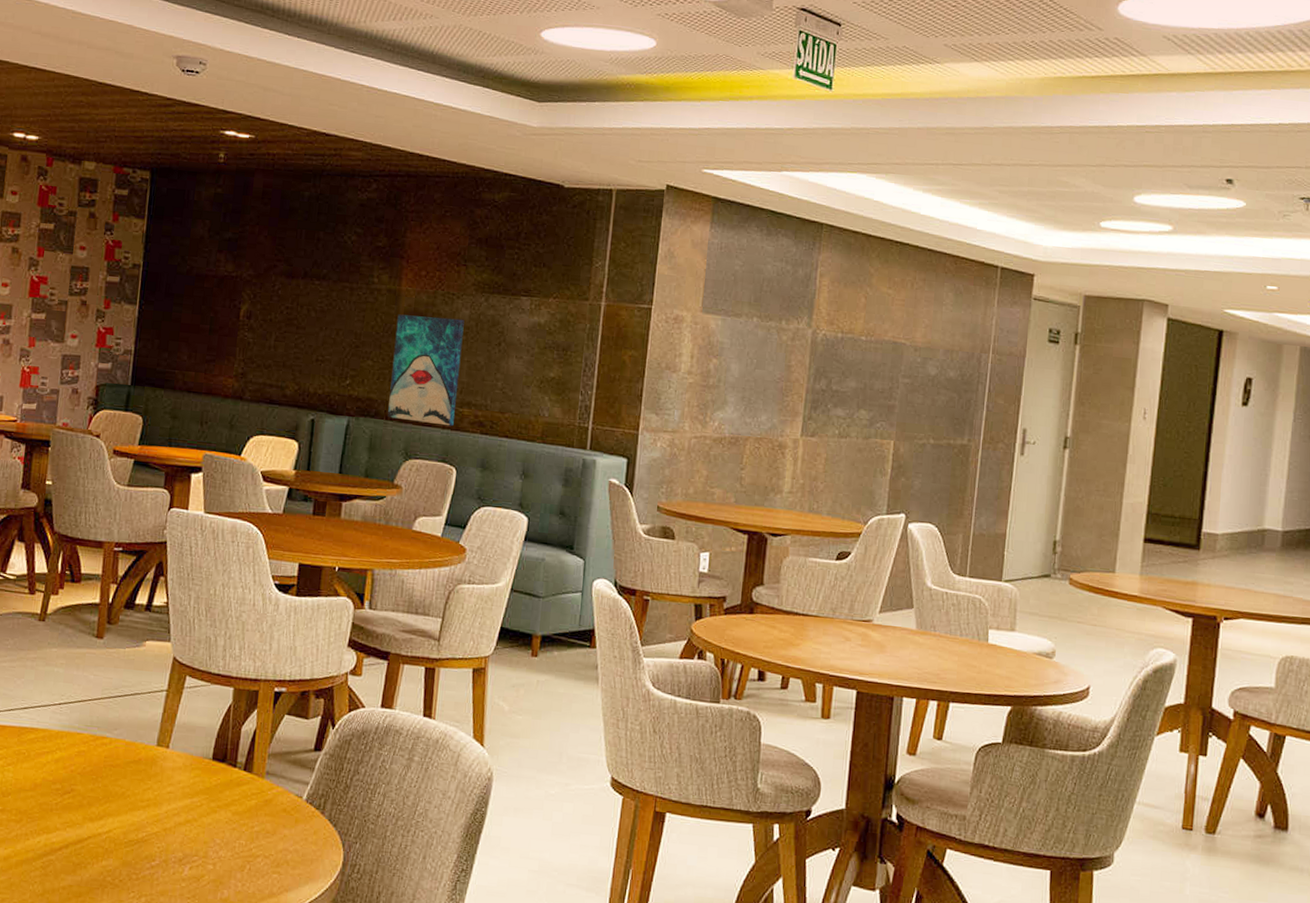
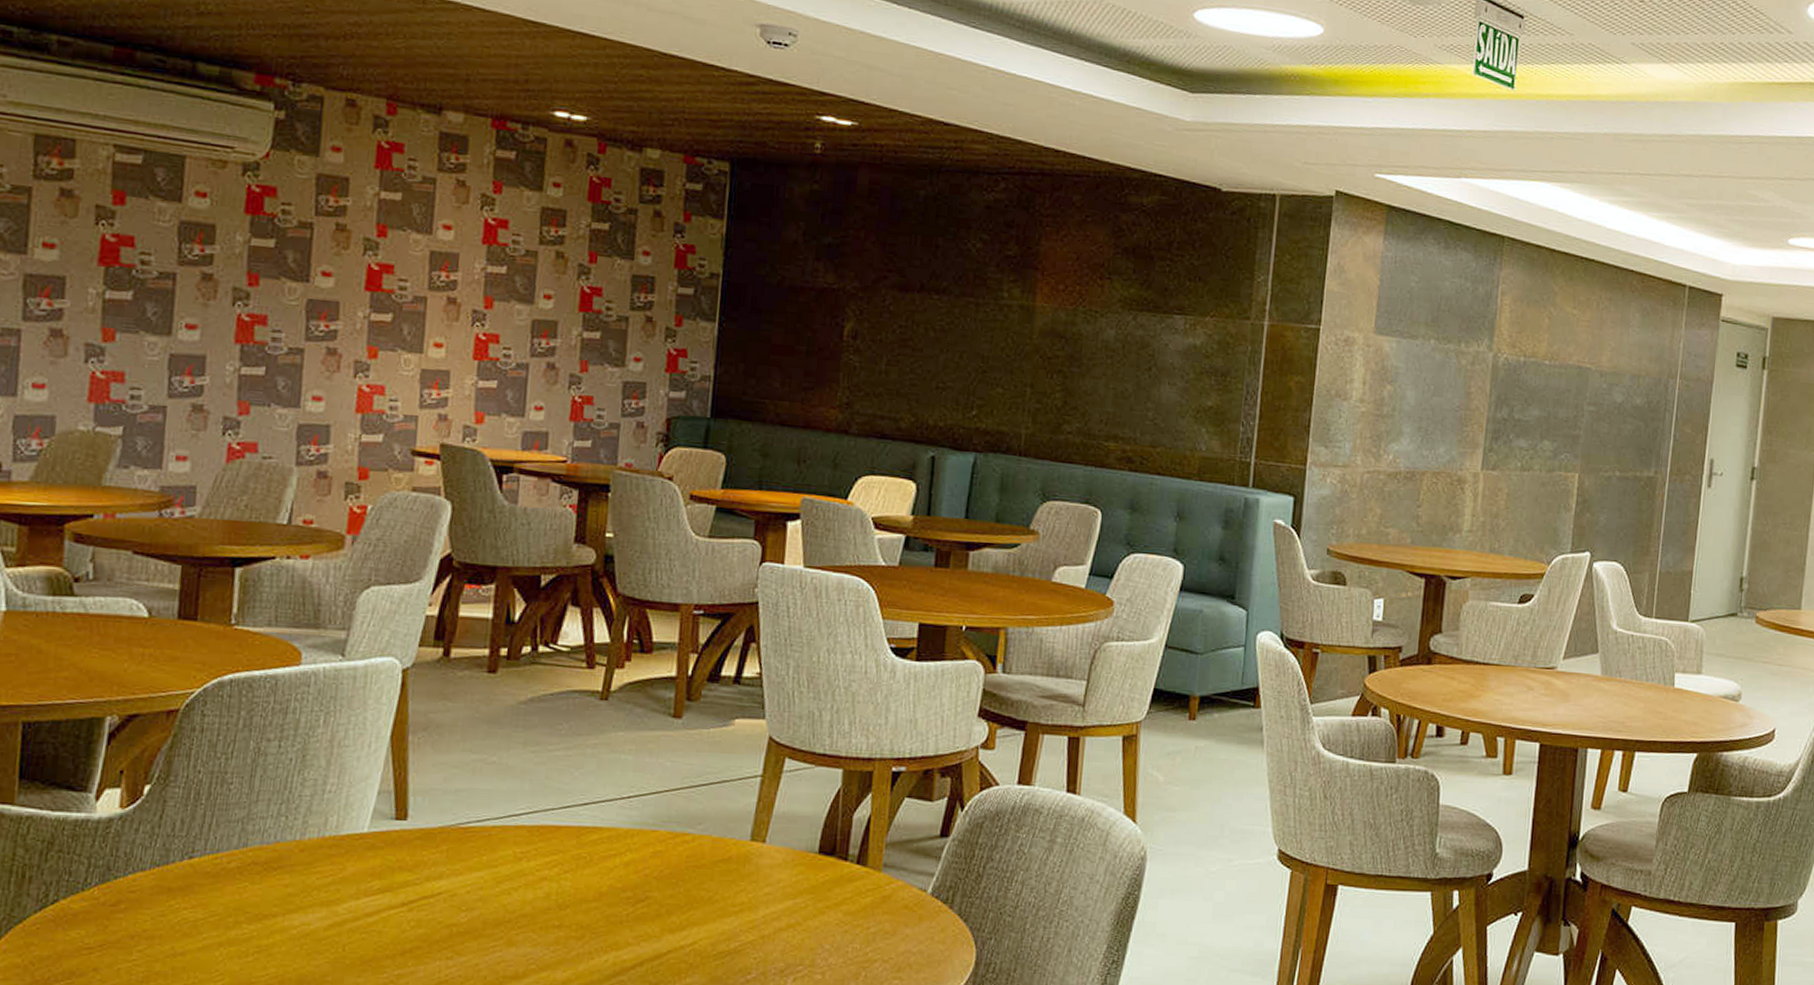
wall art: present [388,314,465,426] -> none [1021,334,1109,463]

